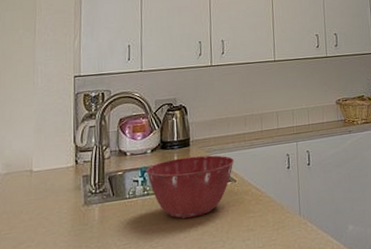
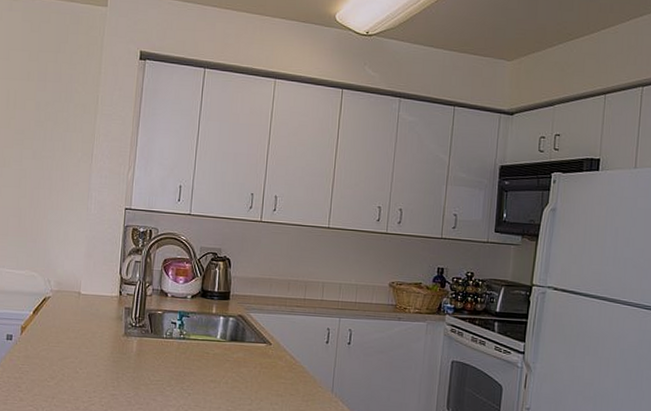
mixing bowl: present [147,155,234,219] -> none [185,309,272,371]

